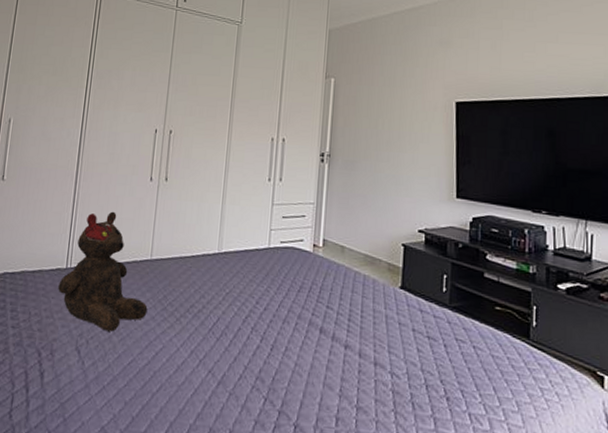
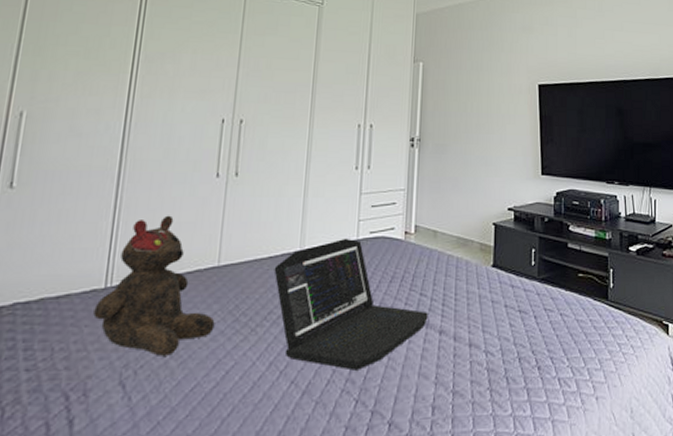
laptop: none [196,245,334,371] -> present [274,238,428,371]

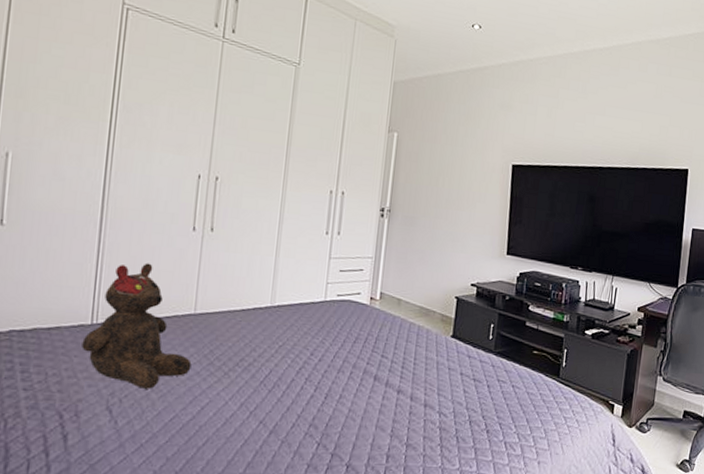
laptop: present [274,238,428,371] -> none [246,298,388,418]

